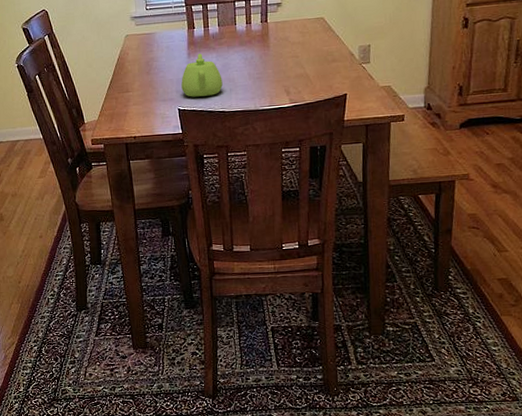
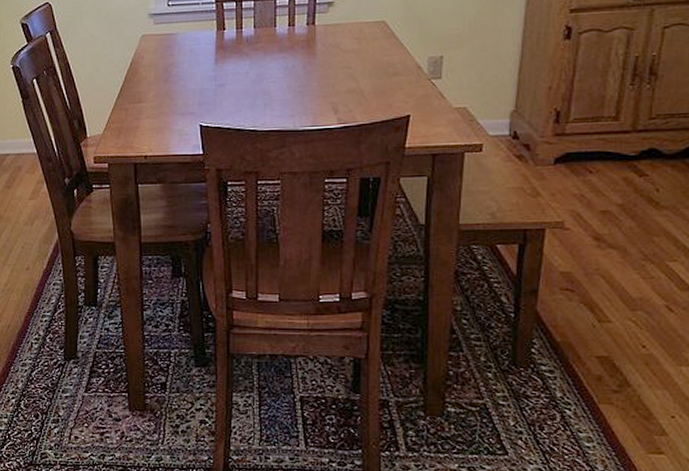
teapot: present [181,53,223,97] -> none [205,60,256,112]

